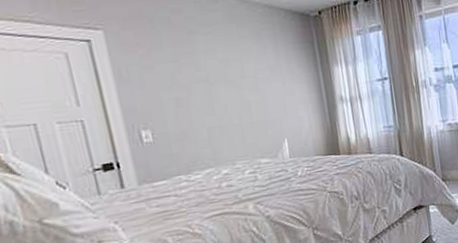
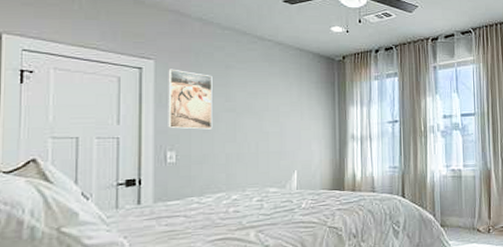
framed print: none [121,39,187,106] -> present [168,69,213,130]

